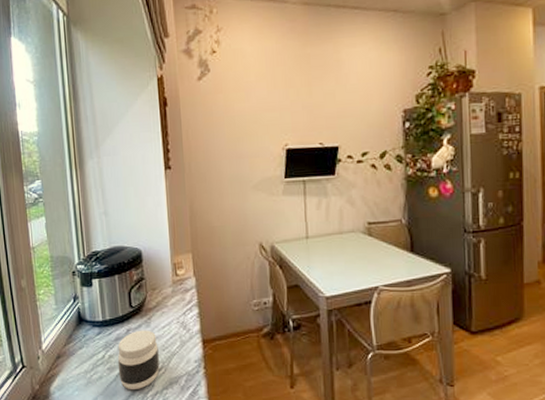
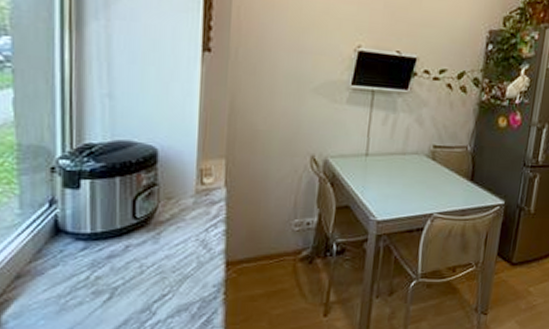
jar: present [117,330,160,389] -> none [107,247,167,318]

